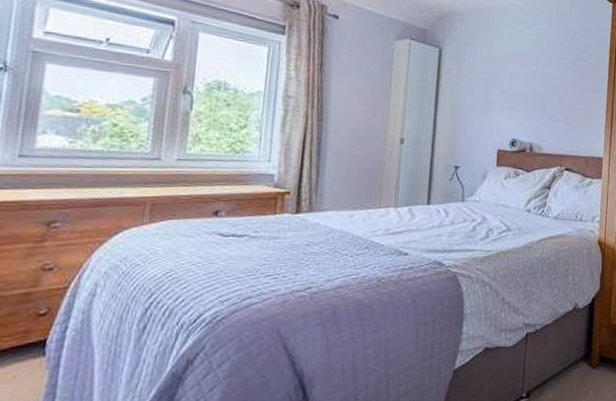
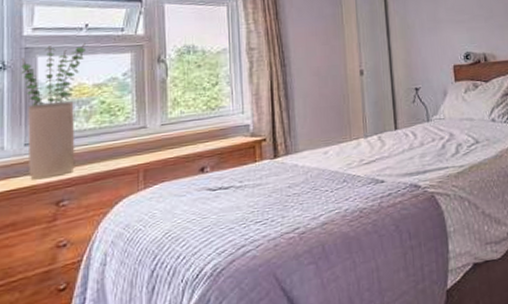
vase: none [19,54,104,196] -> present [21,42,85,180]

